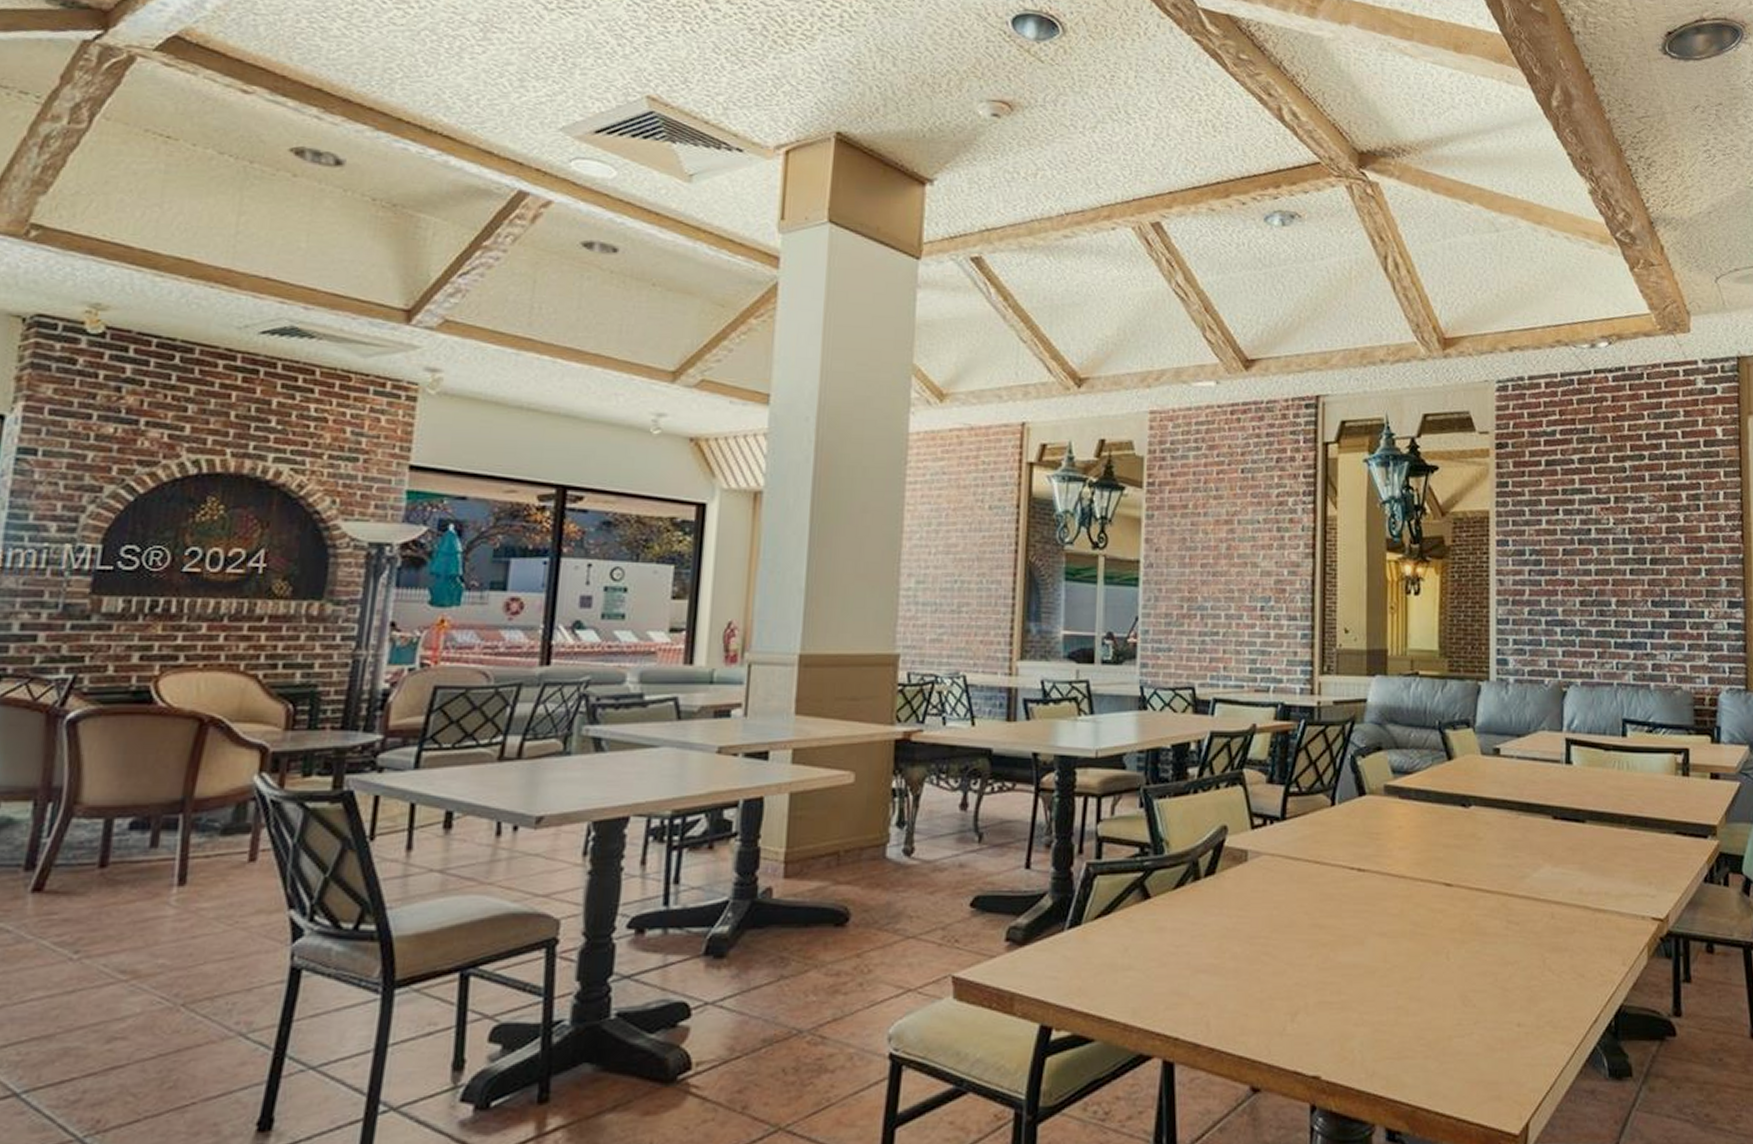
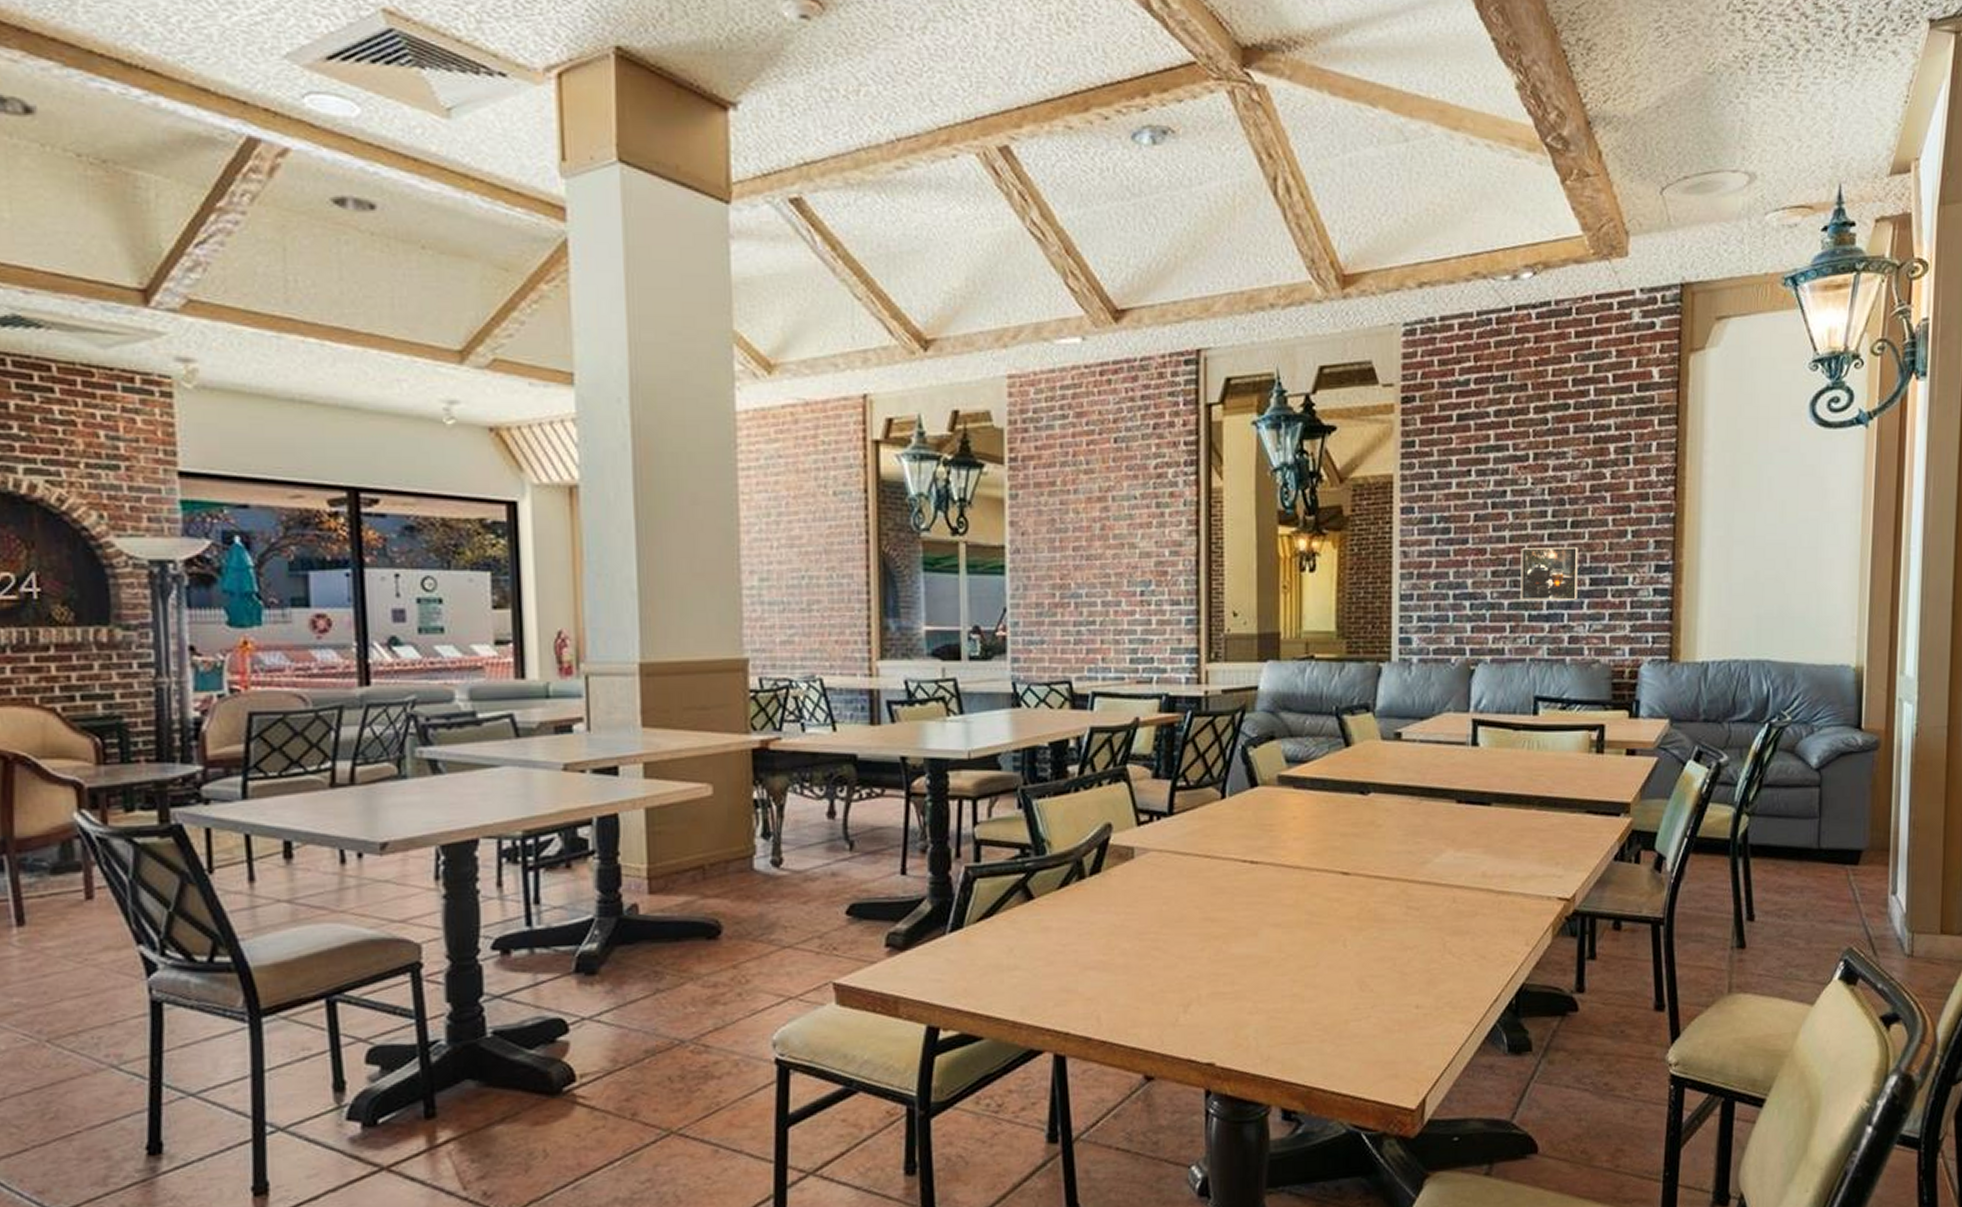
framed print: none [1606,581,1659,630] -> present [1520,546,1578,601]

